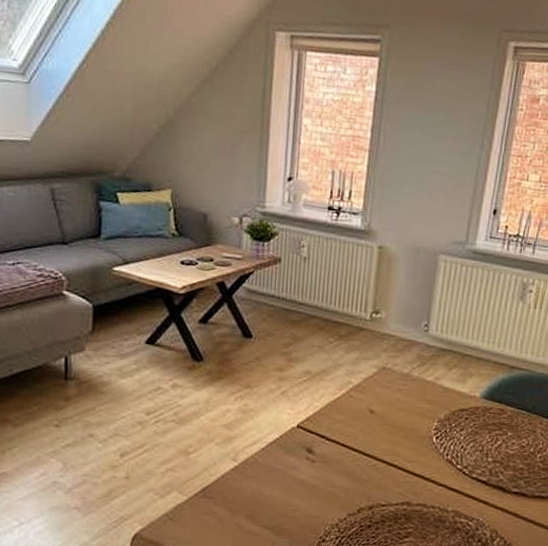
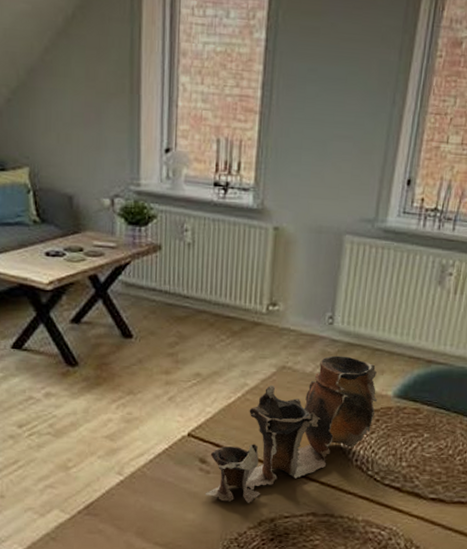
pottery set: none [310,359,467,491] -> present [204,355,378,503]

